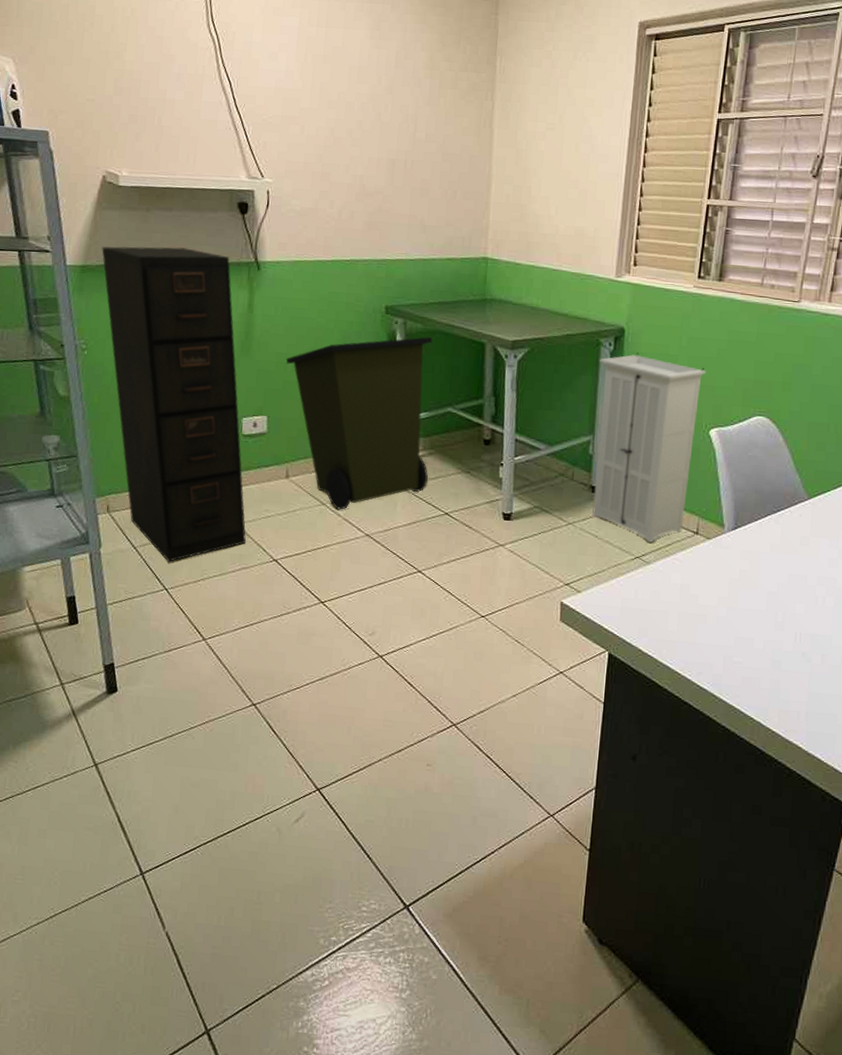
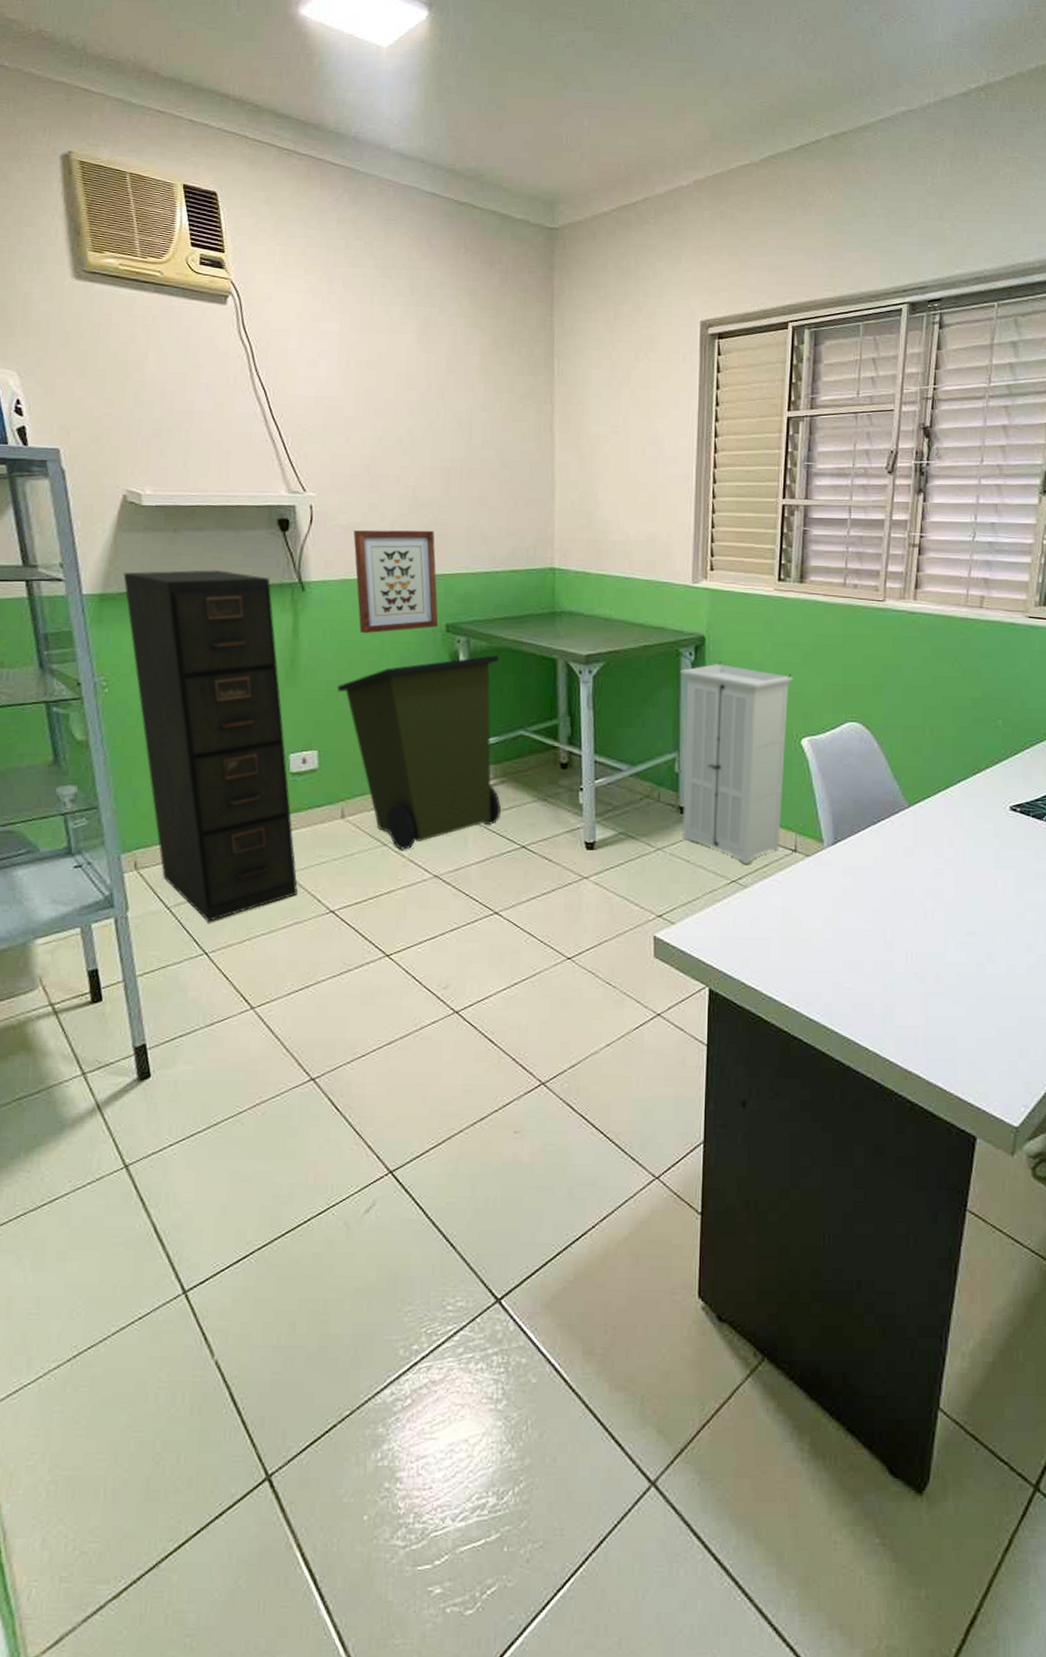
wall art: none [305,215,379,312] -> present [353,530,439,634]

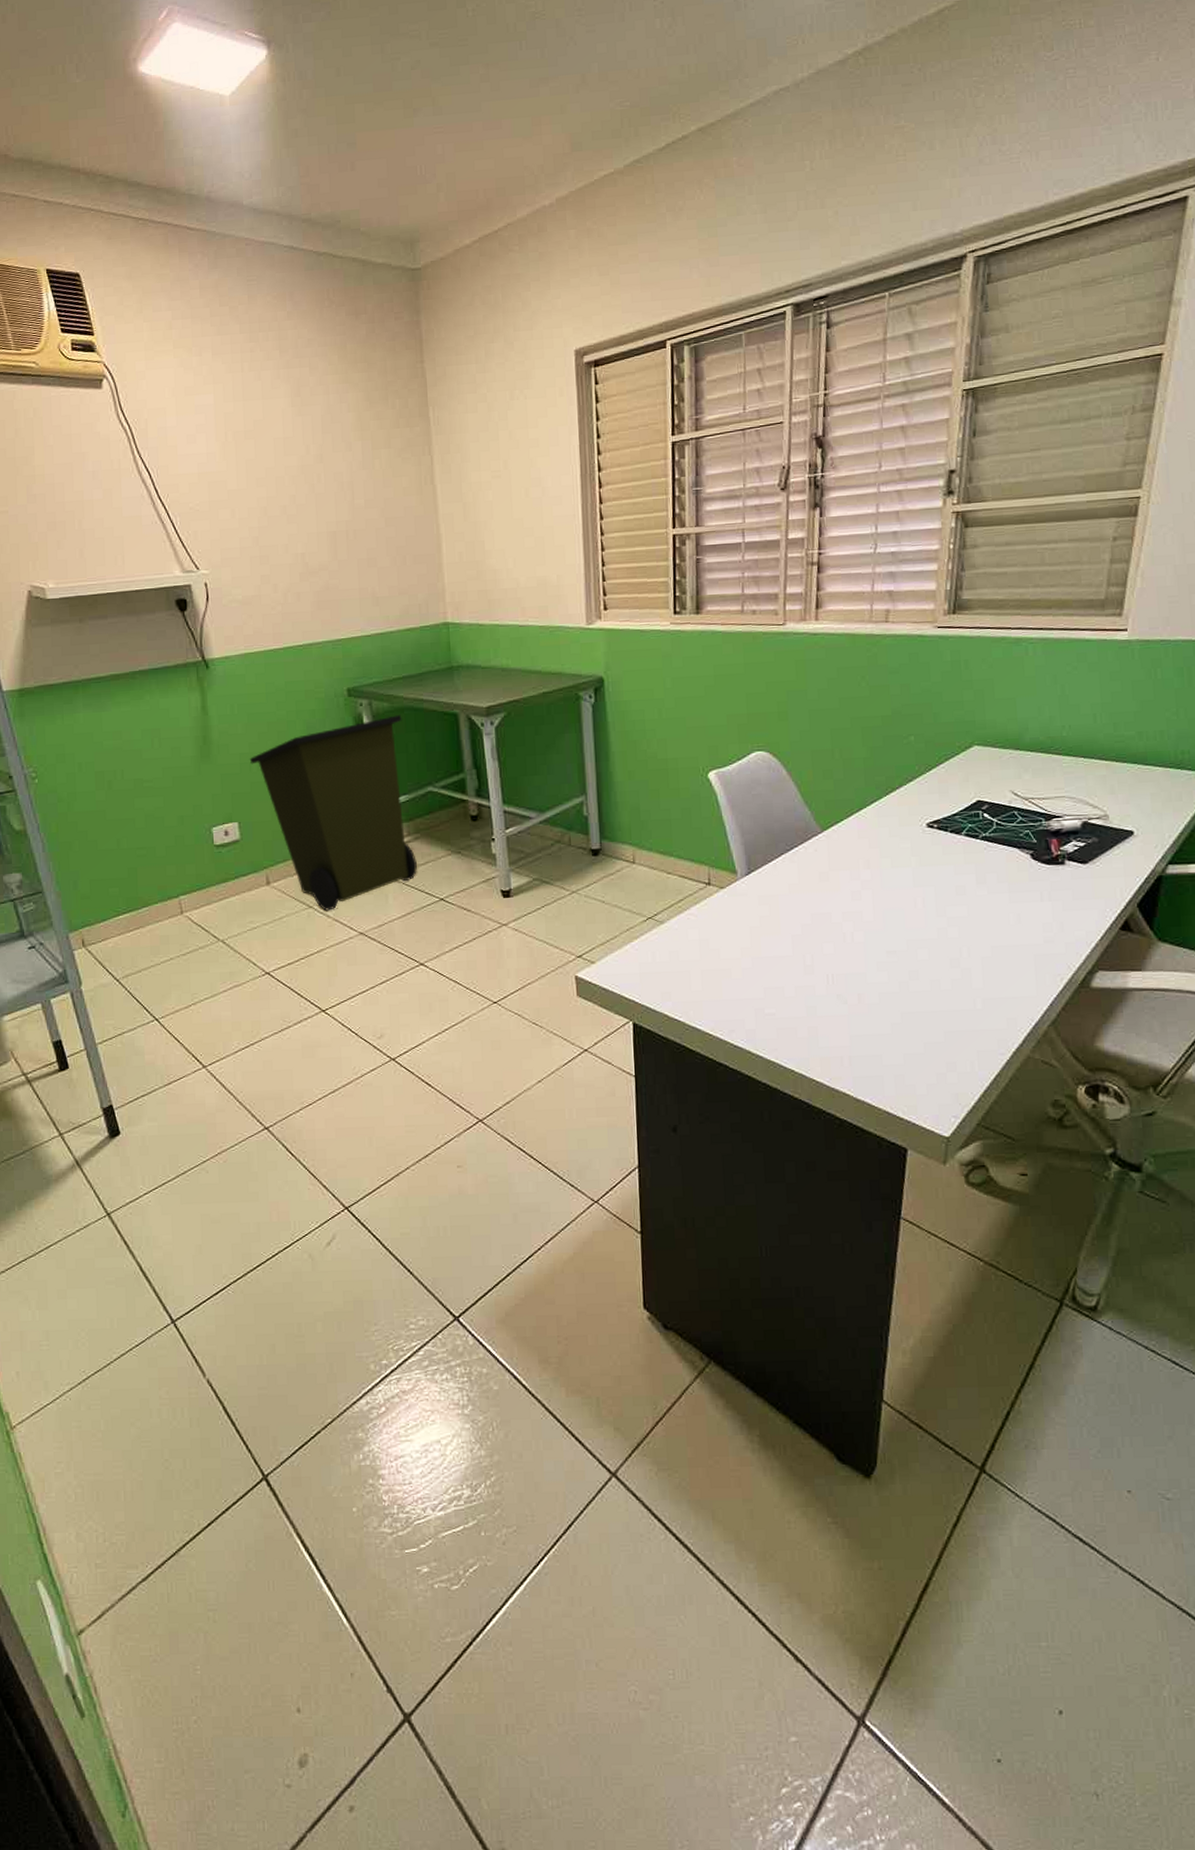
filing cabinet: present [123,570,299,922] -> none [38,655,235,990]
wall art: present [353,530,439,634] -> none [249,596,340,706]
storage cabinet: present [681,662,793,864] -> none [582,702,696,900]

